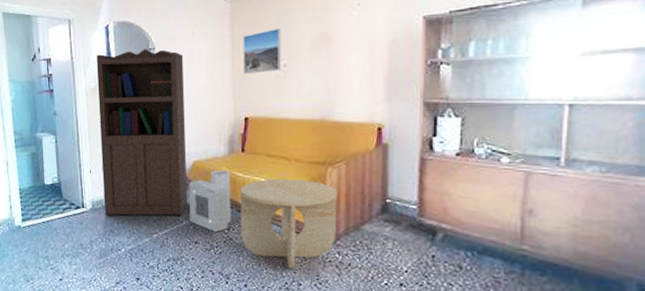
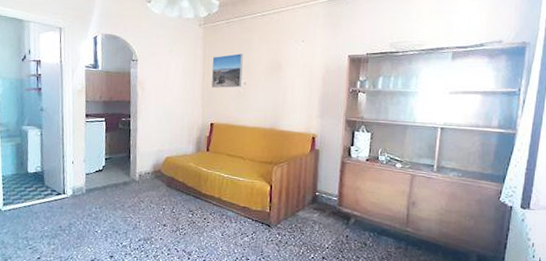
bookcase: present [97,49,188,216] -> none [84,59,162,203]
air purifier: present [189,170,238,232] -> none [160,165,201,217]
side table: present [240,178,338,269] -> none [202,174,280,247]

